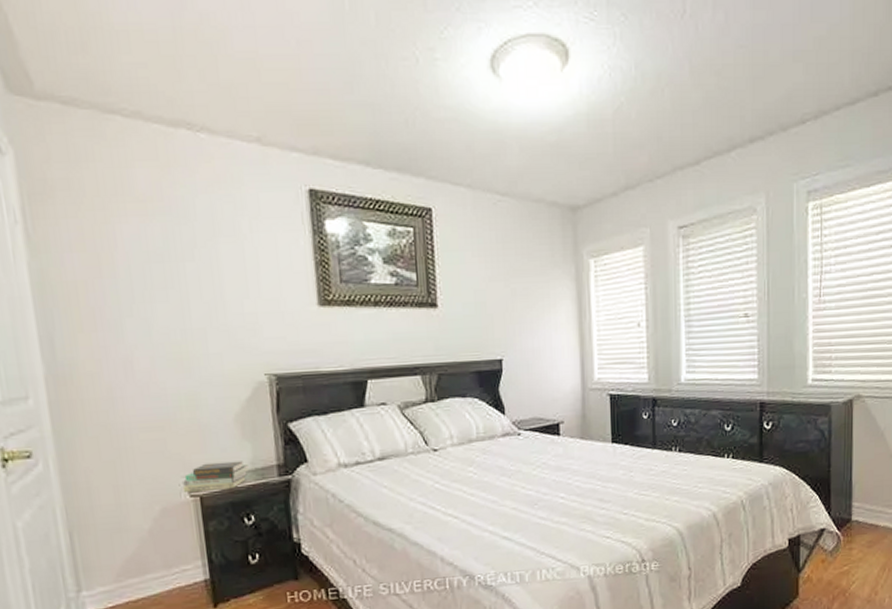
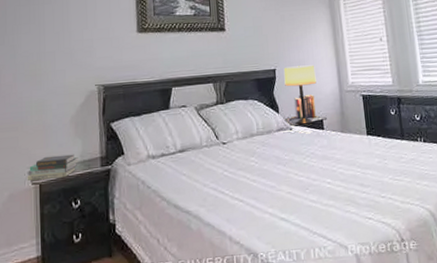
table lamp: none [512,355,554,429] -> present [283,65,317,125]
books: none [523,392,551,422] -> present [293,95,316,119]

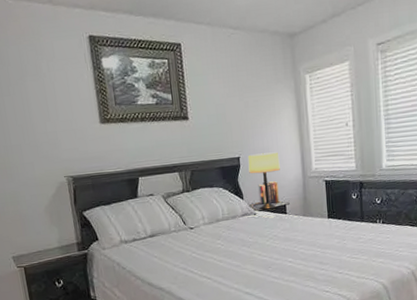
books: present [27,154,79,181] -> none [11,240,58,264]

